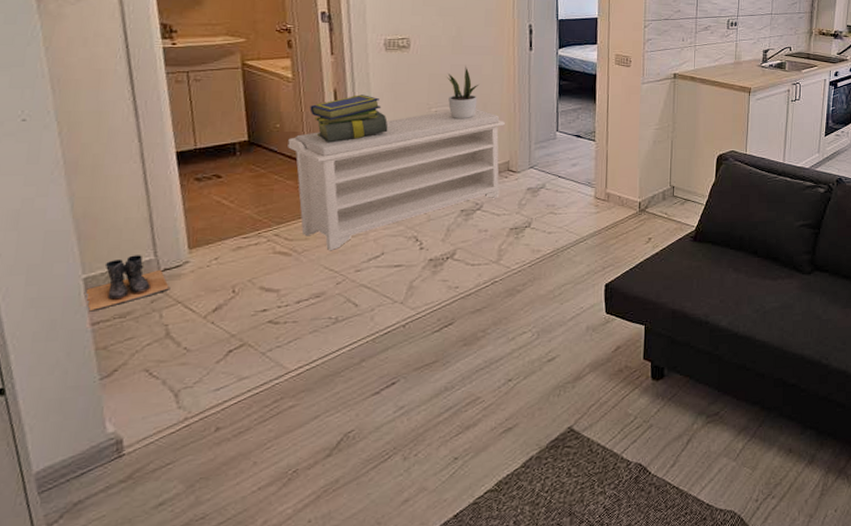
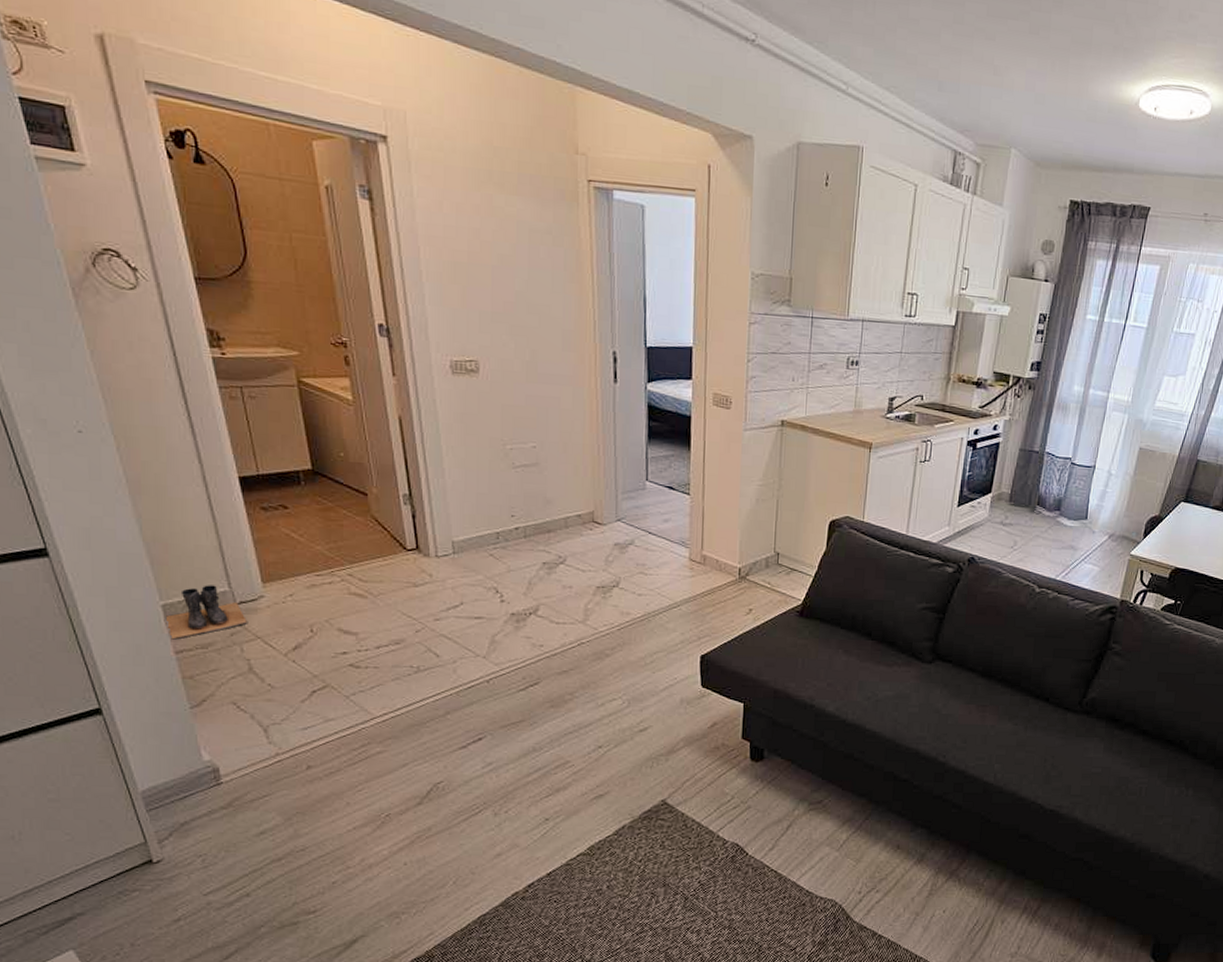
bench: present [288,109,505,251] -> none [354,448,588,597]
stack of books: present [310,94,388,143] -> none [374,424,460,478]
potted plant: present [446,66,480,119] -> none [521,397,559,460]

